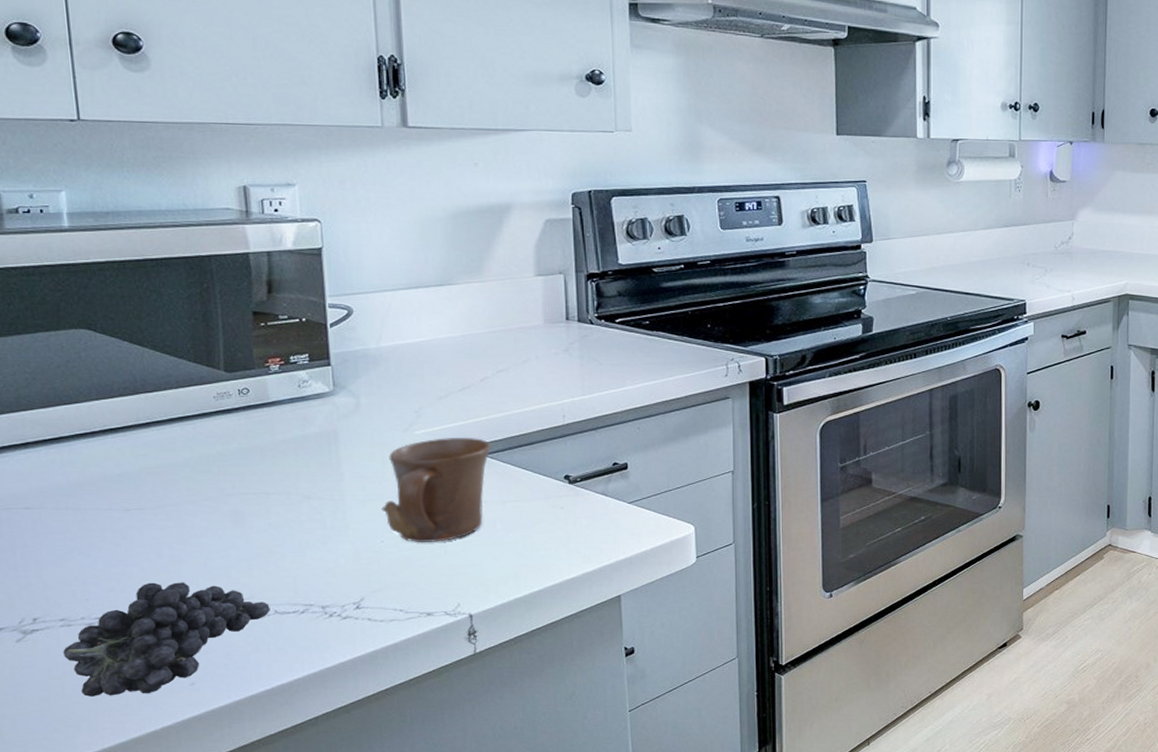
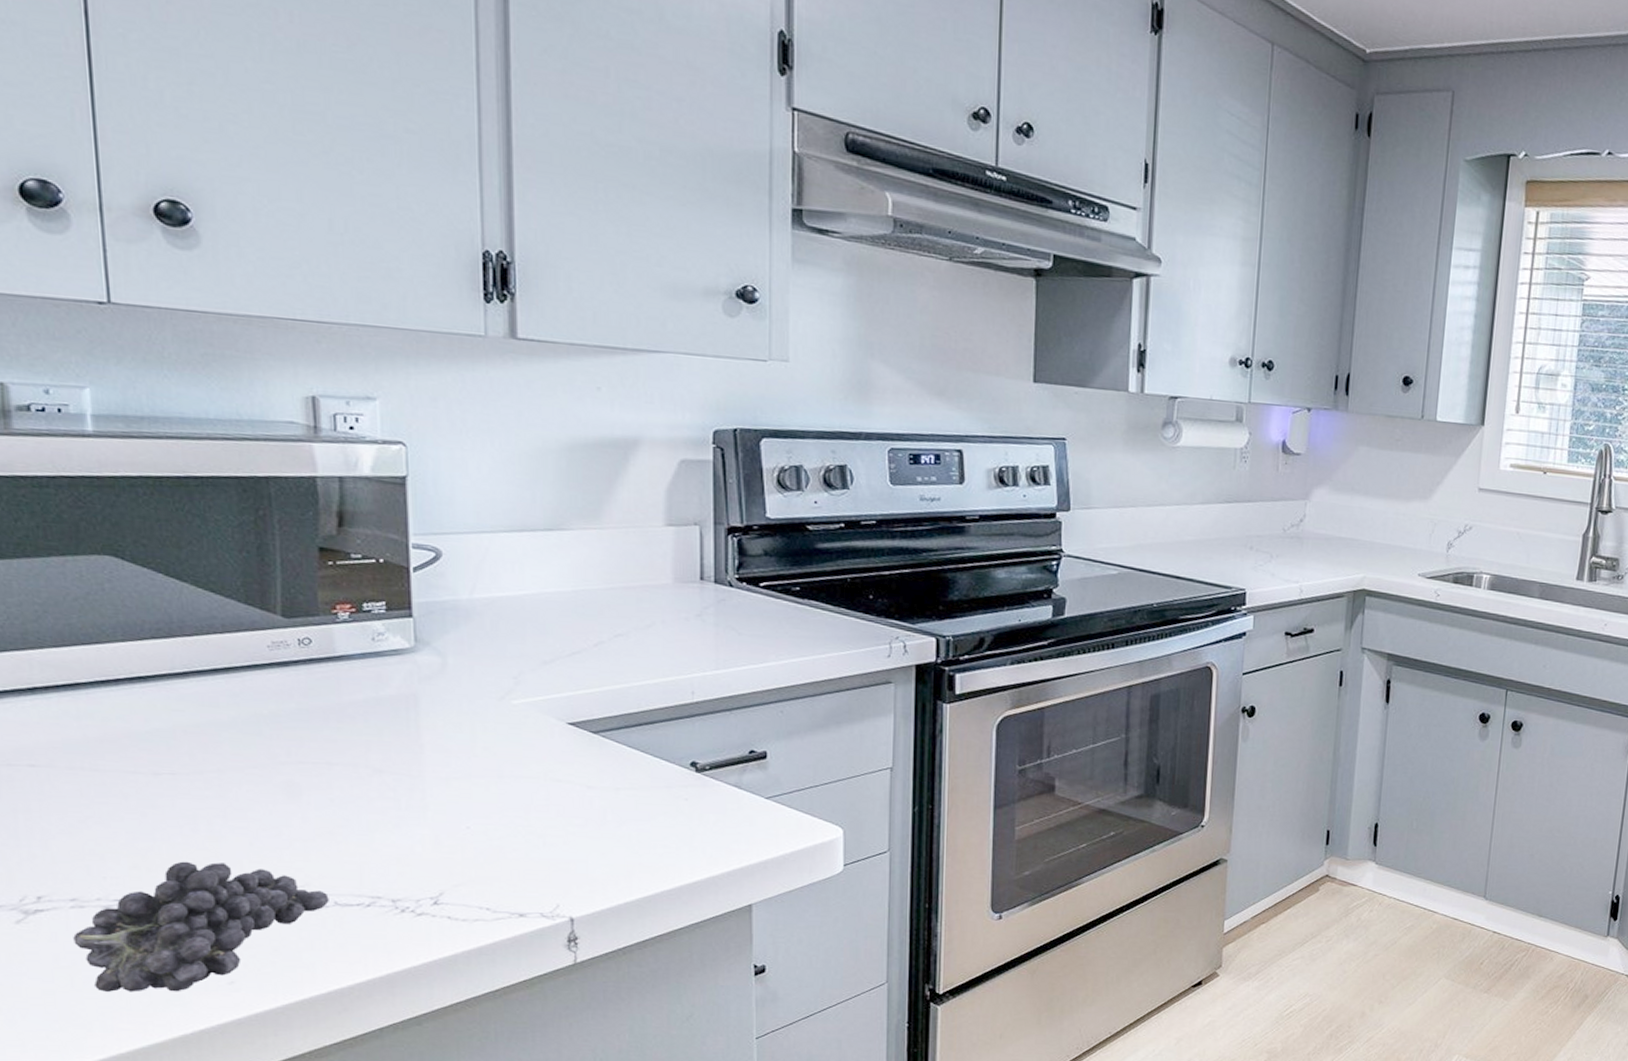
mug: present [381,438,491,543] -> none [468,710,604,832]

